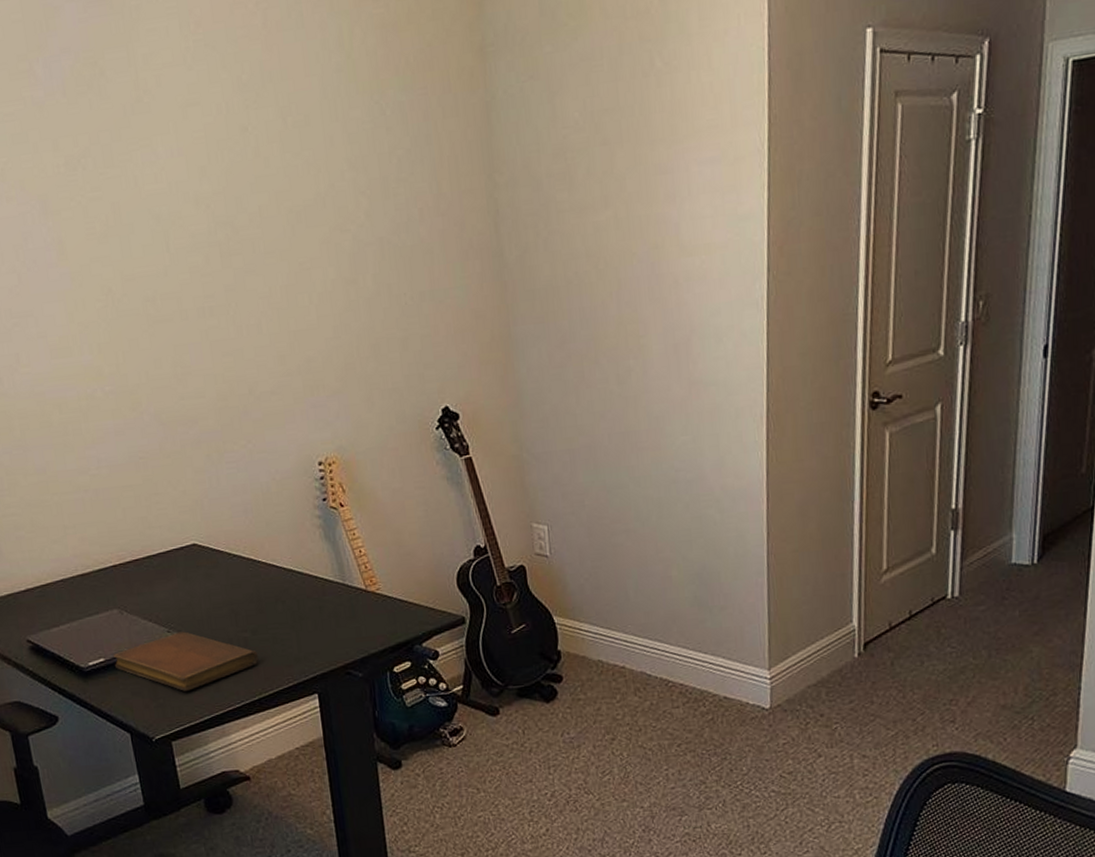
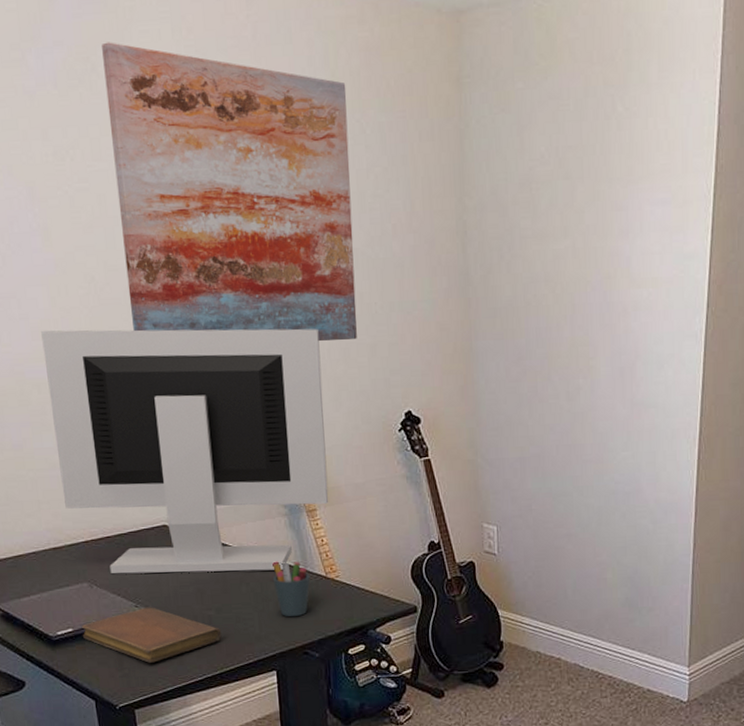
computer monitor: none [60,325,366,599] -> present [41,328,329,574]
wall art: none [109,43,387,343] -> present [102,42,357,341]
pen holder: none [309,575,350,635] -> present [272,561,311,616]

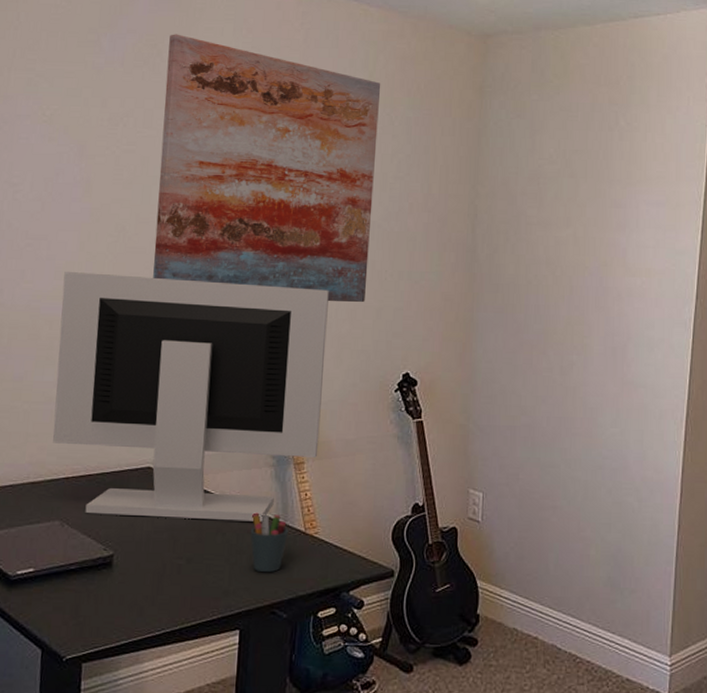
notebook: present [81,607,222,663] -> none [42,551,189,612]

